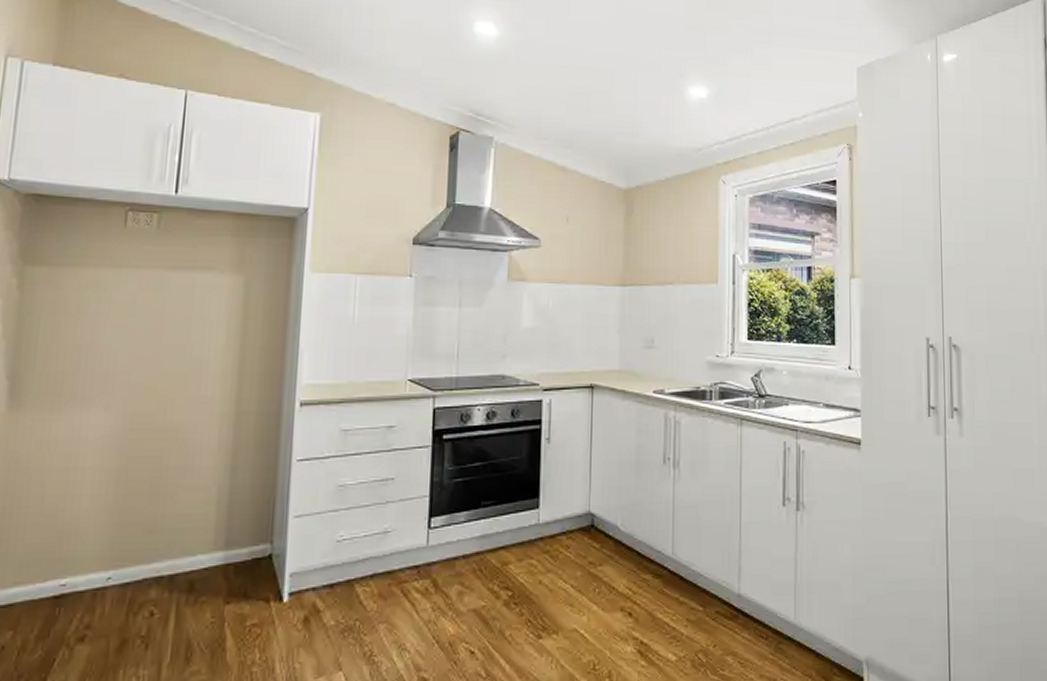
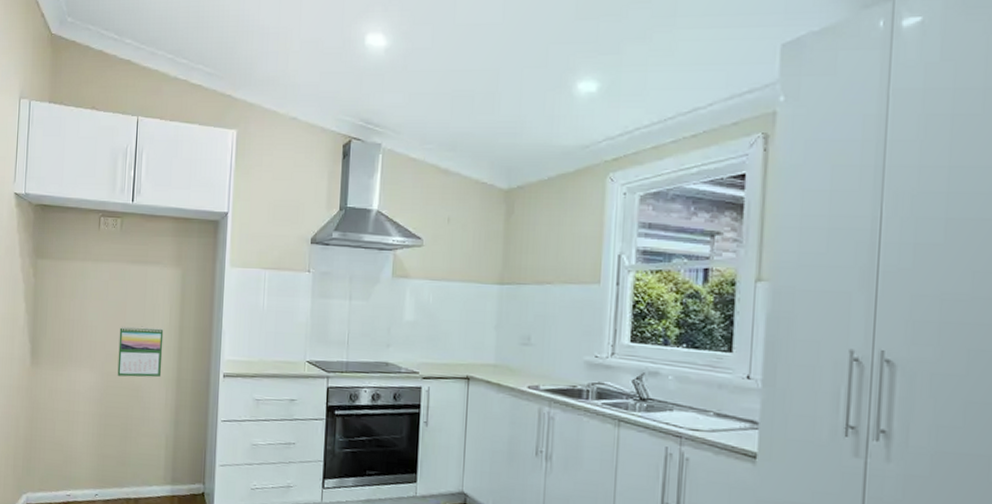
calendar: none [147,348,218,415] -> present [117,326,164,378]

